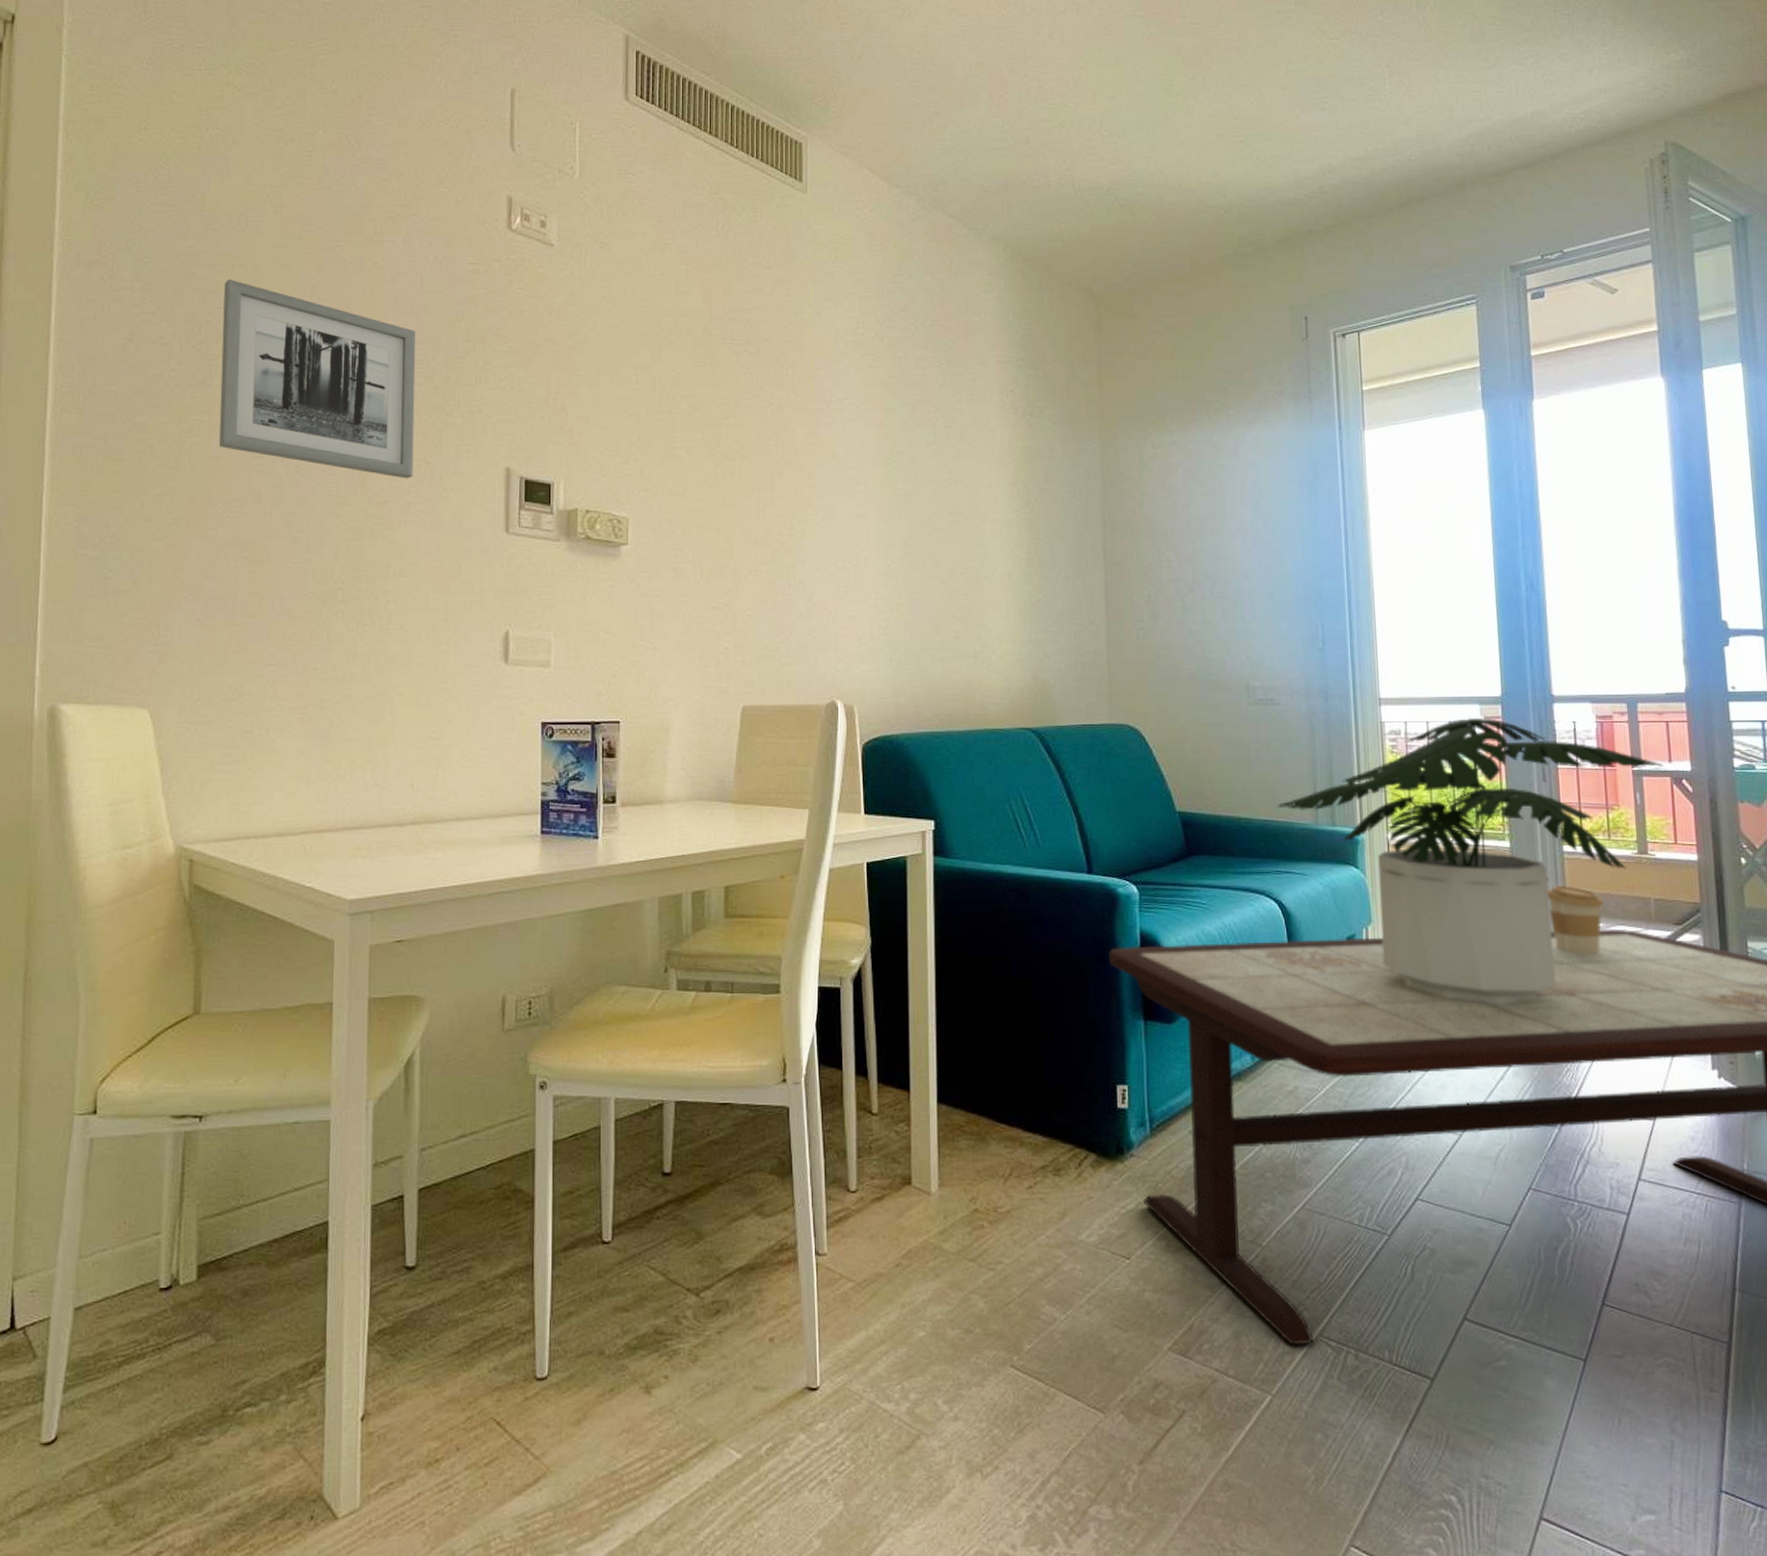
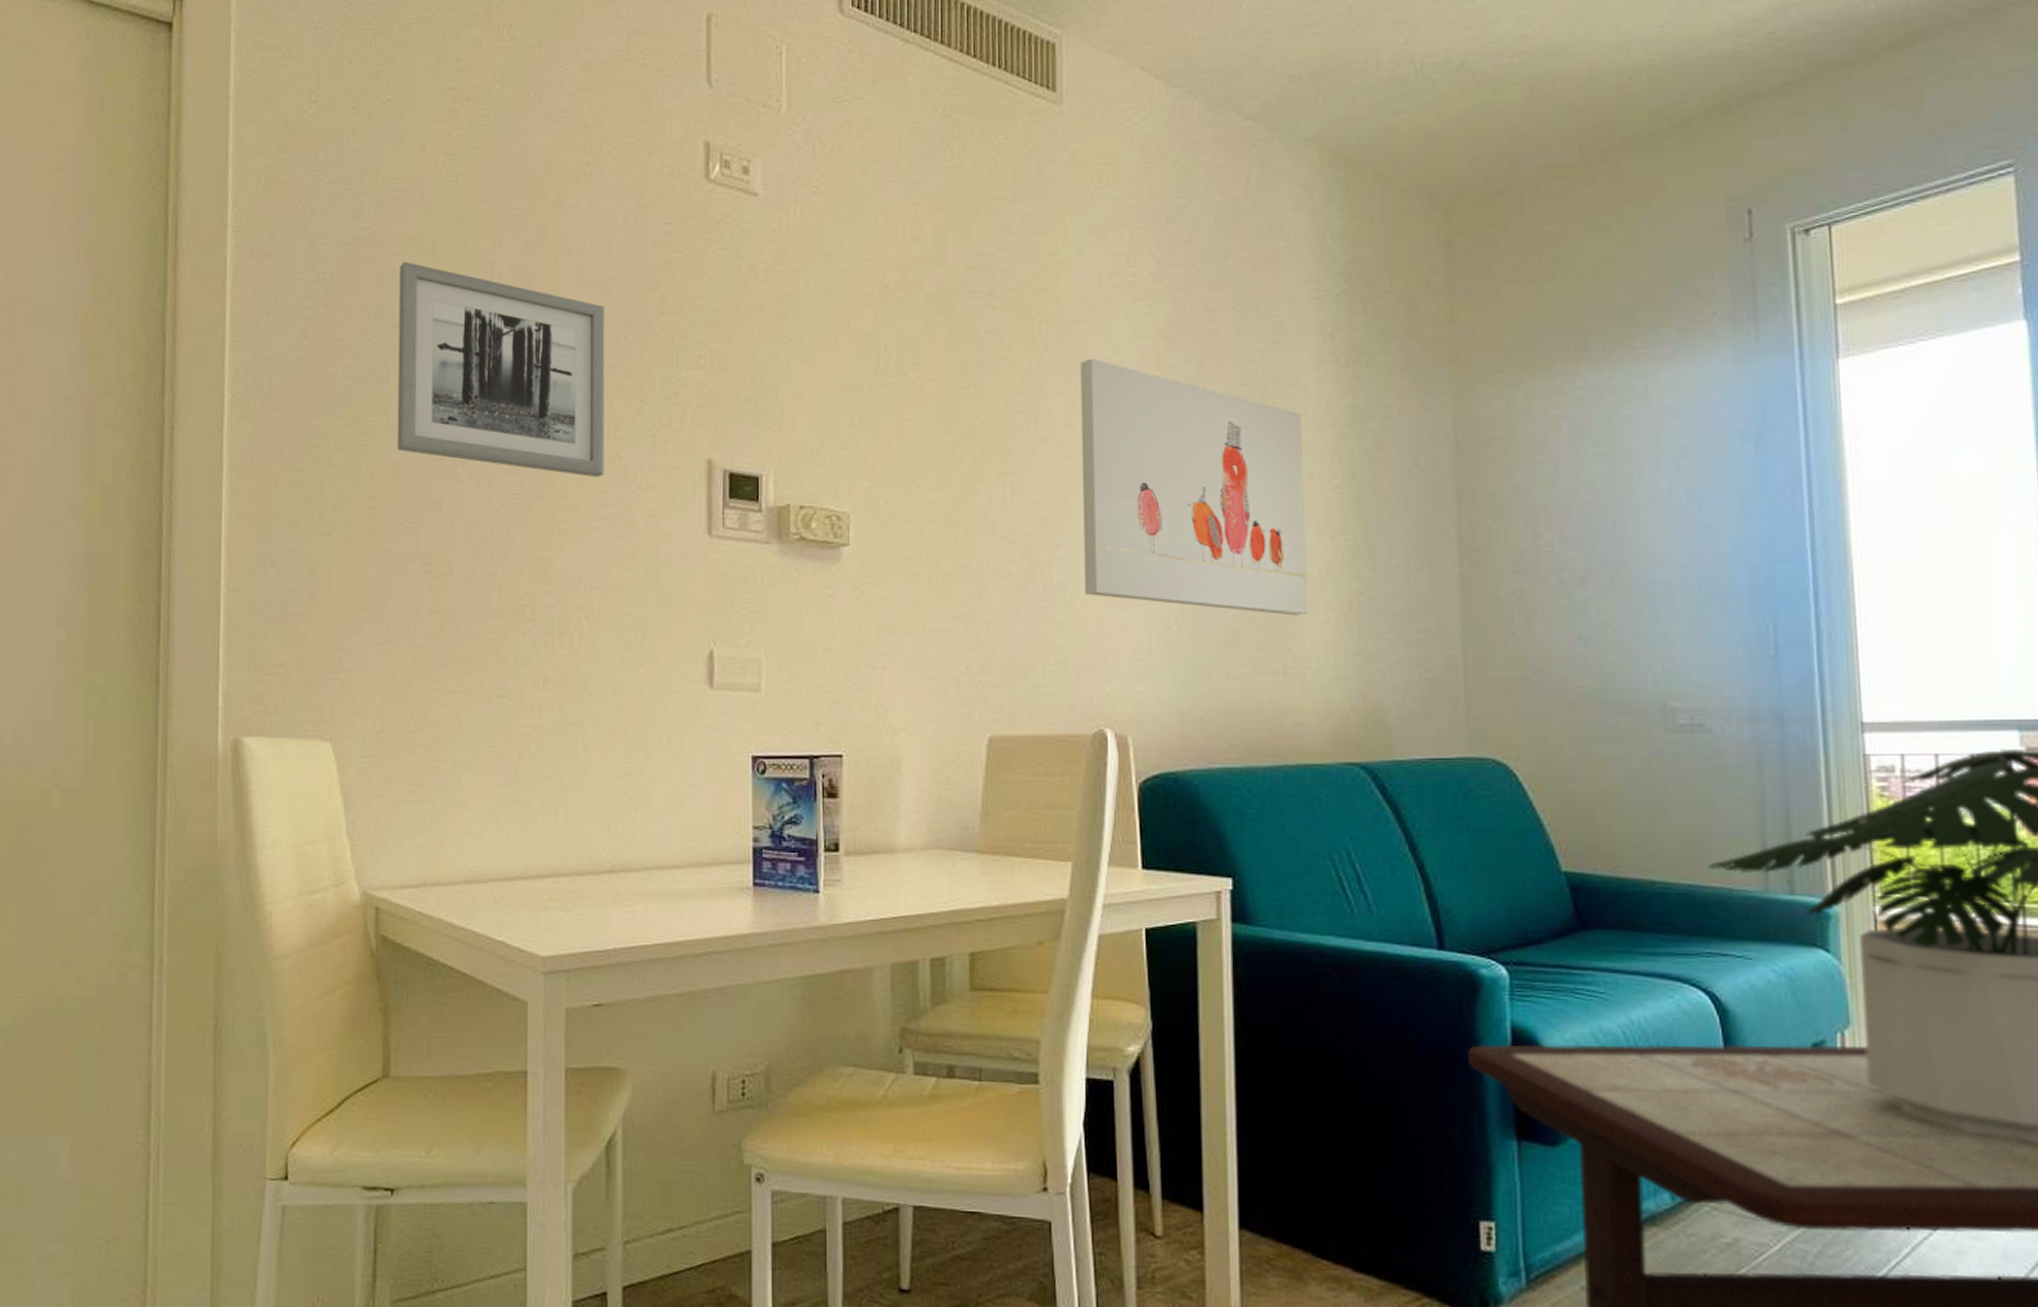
wall art: none [818,399,993,611] -> present [1079,358,1307,616]

